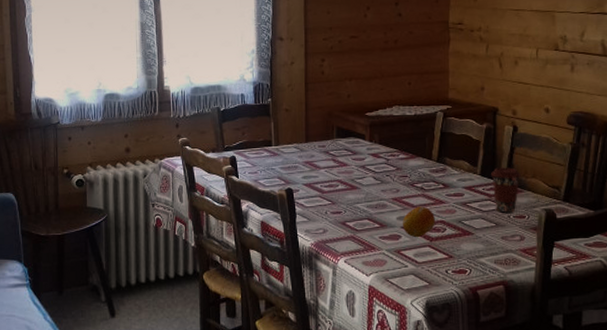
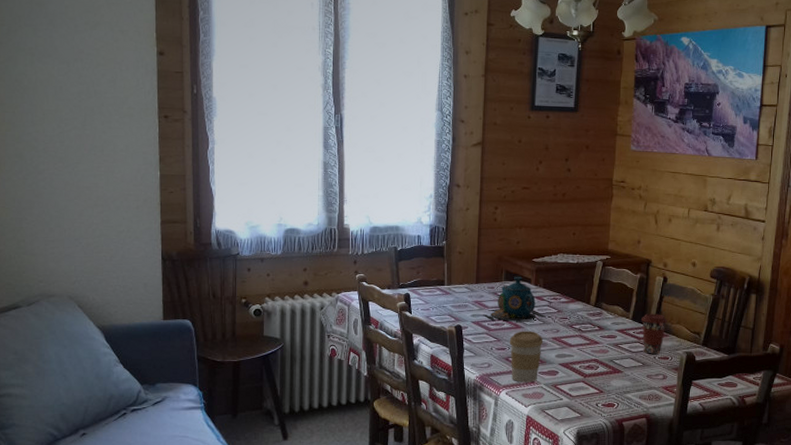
teapot: none [315,132,384,183] -> present [483,276,546,323]
coffee cup: none [345,191,383,249] -> present [509,331,544,383]
fruit: present [402,206,435,238] -> none [560,346,589,374]

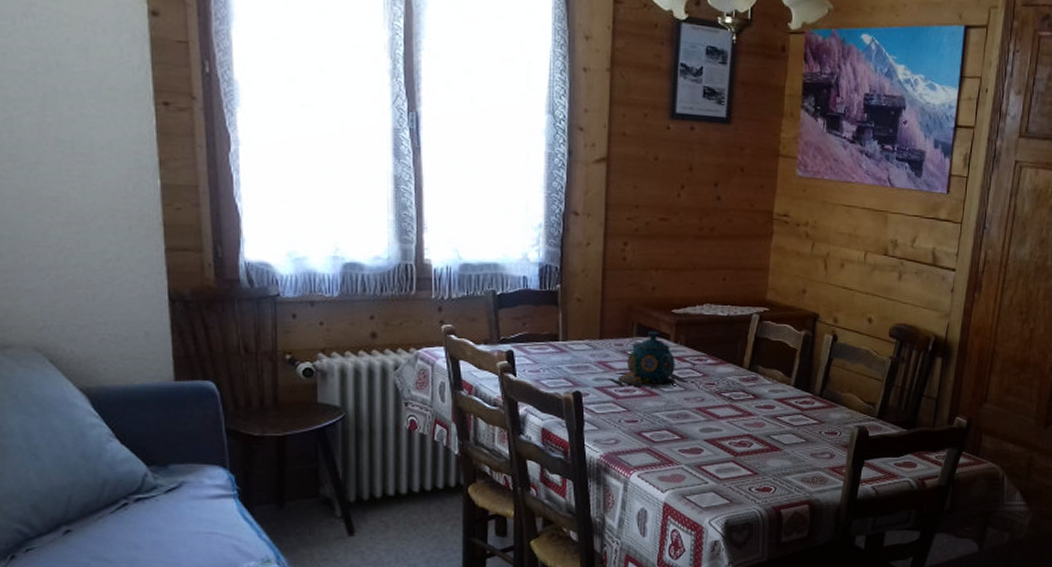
coffee cup: present [509,331,544,383] -> none [642,399,685,463]
coffee cup: present [641,314,667,354] -> none [805,379,837,428]

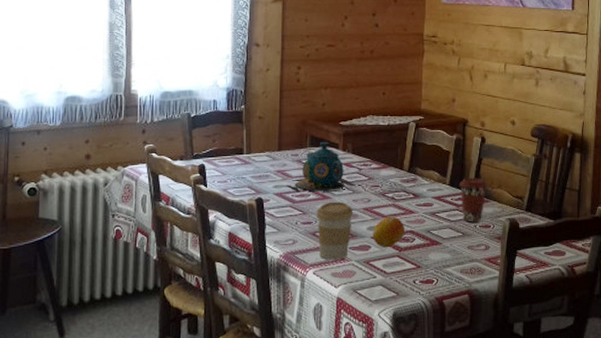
coffee cup: none [642,399,685,463] -> present [316,201,354,260]
fruit: none [705,418,742,452] -> present [372,216,404,248]
coffee cup: none [805,379,837,428] -> present [460,178,487,223]

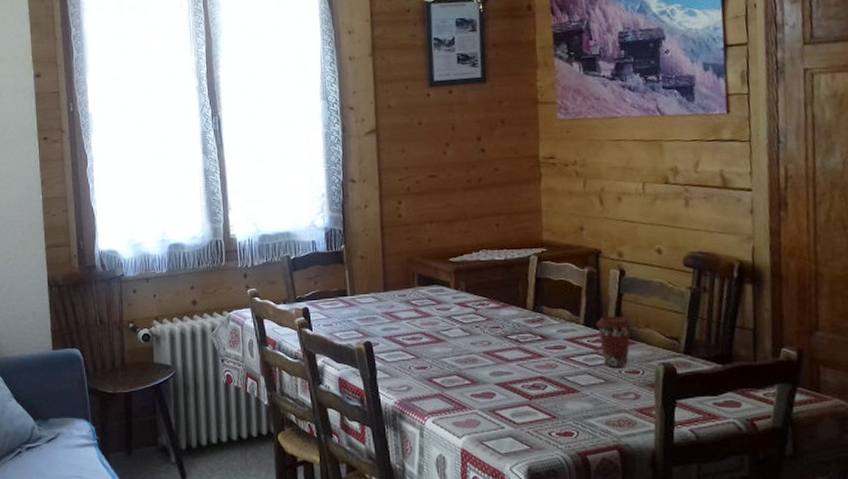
teapot: present [286,141,356,193] -> none [396,280,473,336]
coffee cup: present [316,201,354,260] -> none [430,344,473,408]
fruit: present [372,216,404,248] -> none [495,360,534,396]

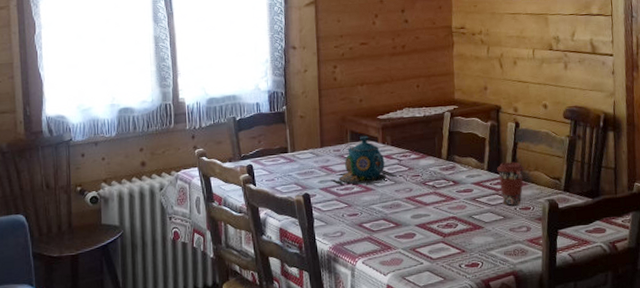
teapot: none [396,280,473,336] -> present [331,135,397,185]

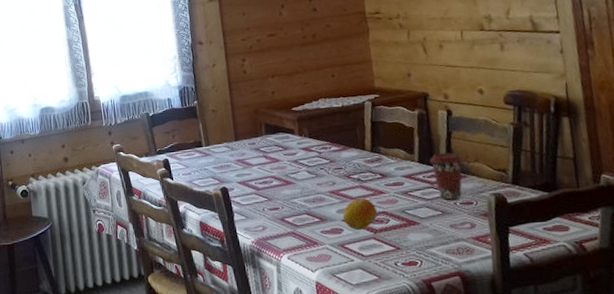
teapot: present [331,135,397,185] -> none [248,128,318,179]
fruit: none [416,203,447,235] -> present [342,197,378,231]

